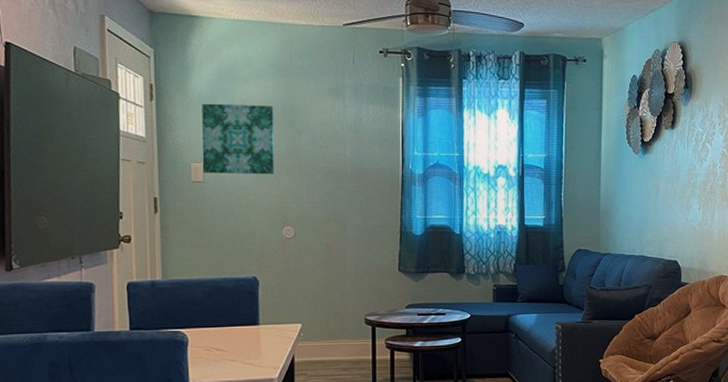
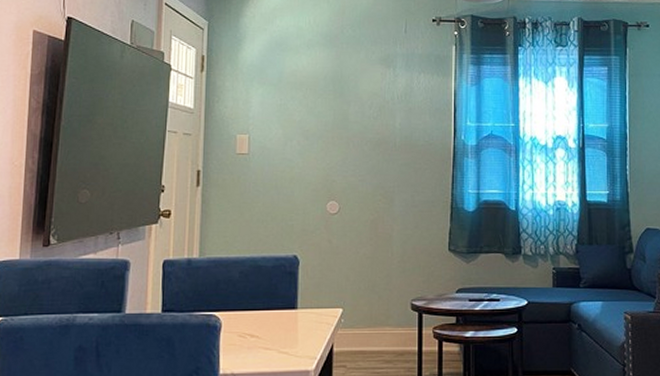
wall art: present [202,103,274,175] -> none [248,74,323,147]

